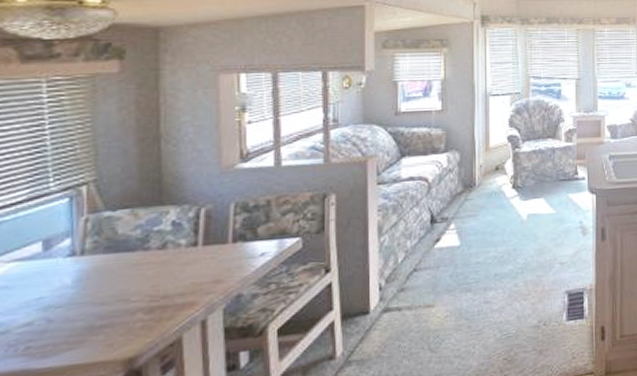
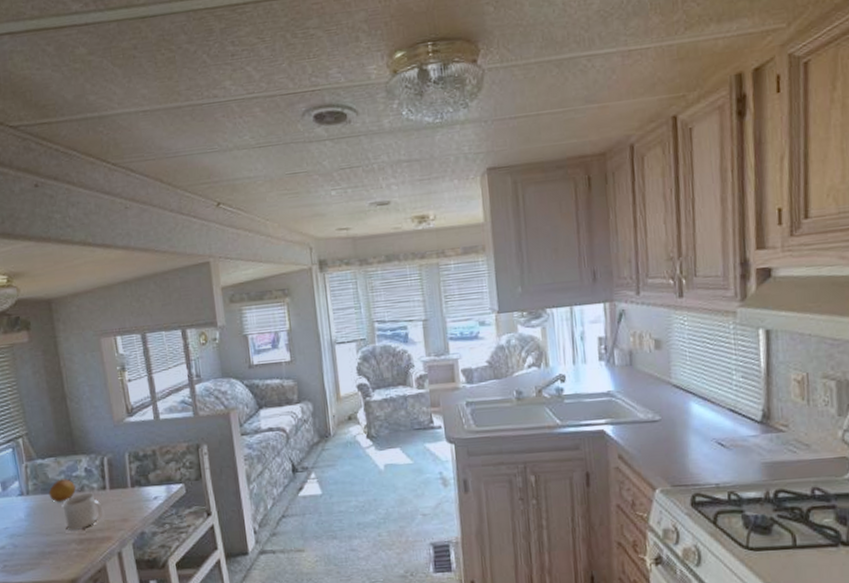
fruit: none [114,234,155,264] -> present [48,479,76,503]
mug: none [132,250,188,297] -> present [62,492,103,530]

